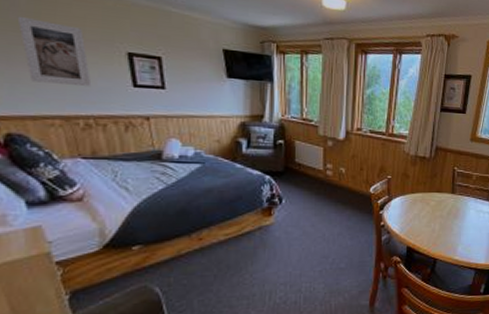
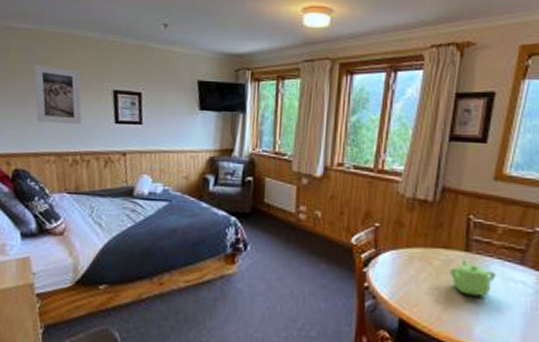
teapot: none [442,198,471,225] -> present [450,257,495,296]

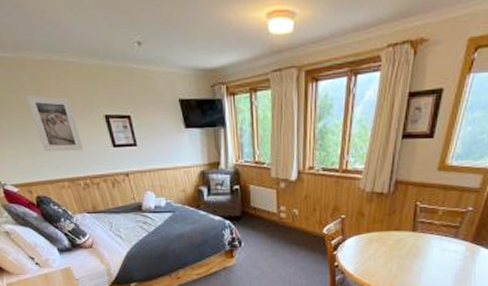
teapot: present [450,257,495,296] -> none [400,236,435,264]

